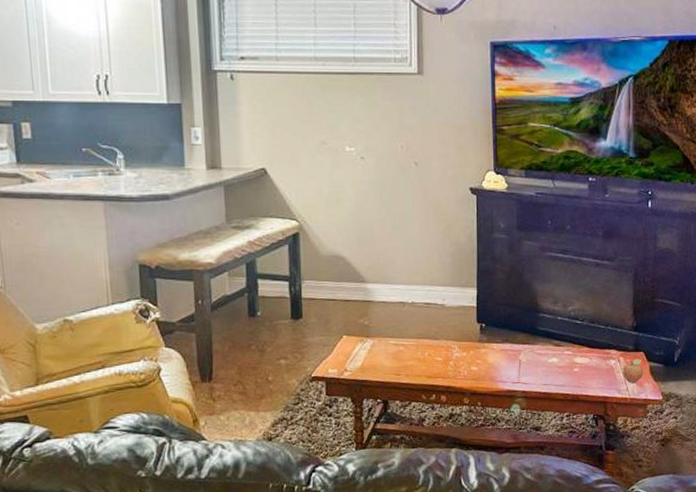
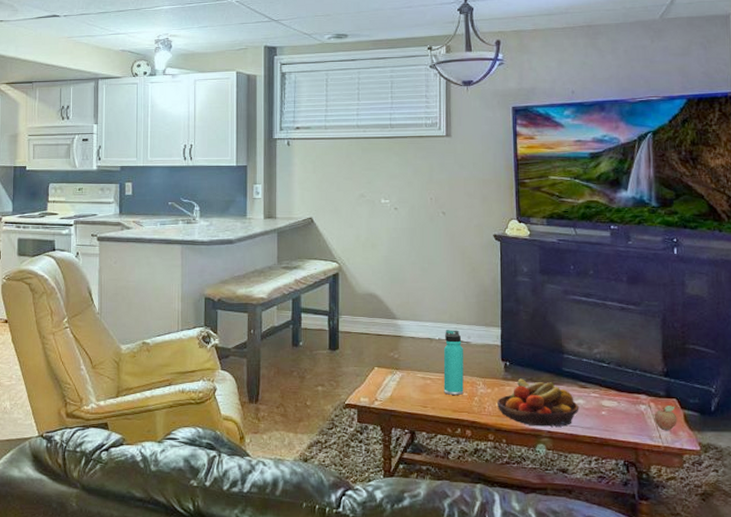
thermos bottle: none [417,292,439,361] -> present [443,330,464,395]
fruit bowl: none [473,340,553,387] -> present [497,378,579,427]

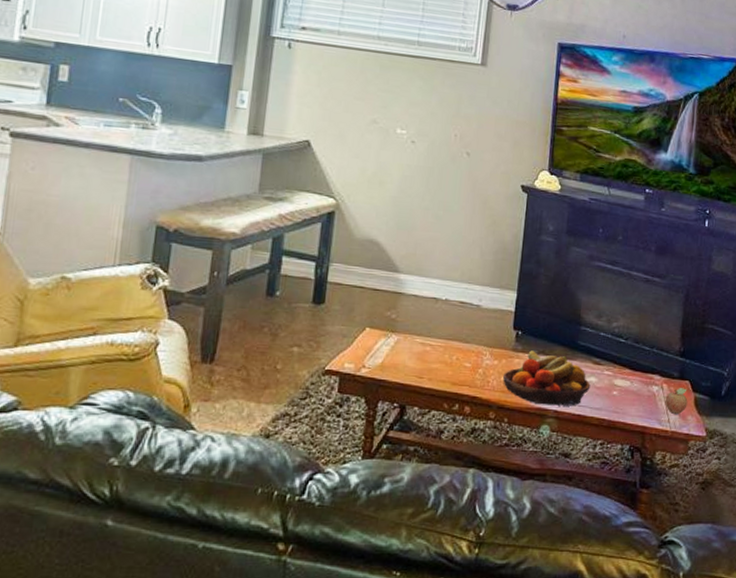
thermos bottle: present [443,330,464,395] -> none [444,289,472,366]

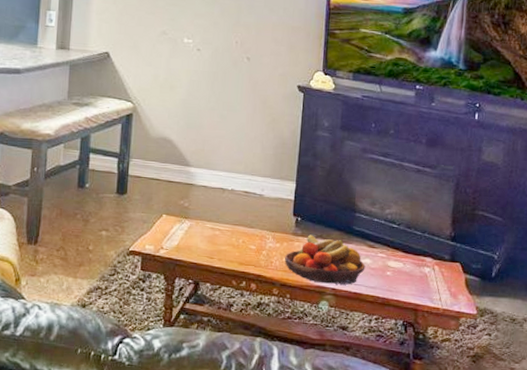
fruit: present [665,388,688,414] -> none [436,269,459,293]

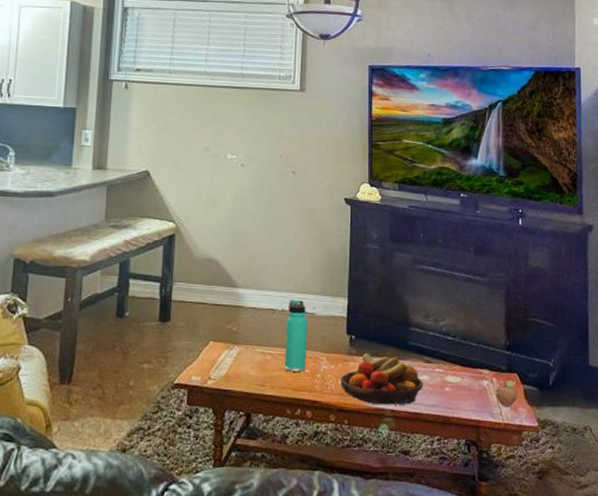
thermos bottle: none [232,181,256,248] -> present [284,300,307,372]
fruit: none [436,269,459,293] -> present [496,381,518,406]

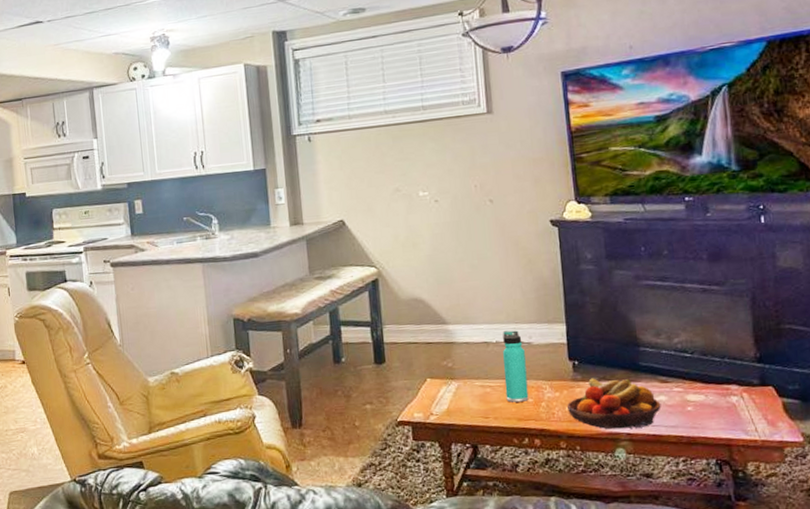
fruit: present [496,381,518,406] -> none [747,394,775,422]

